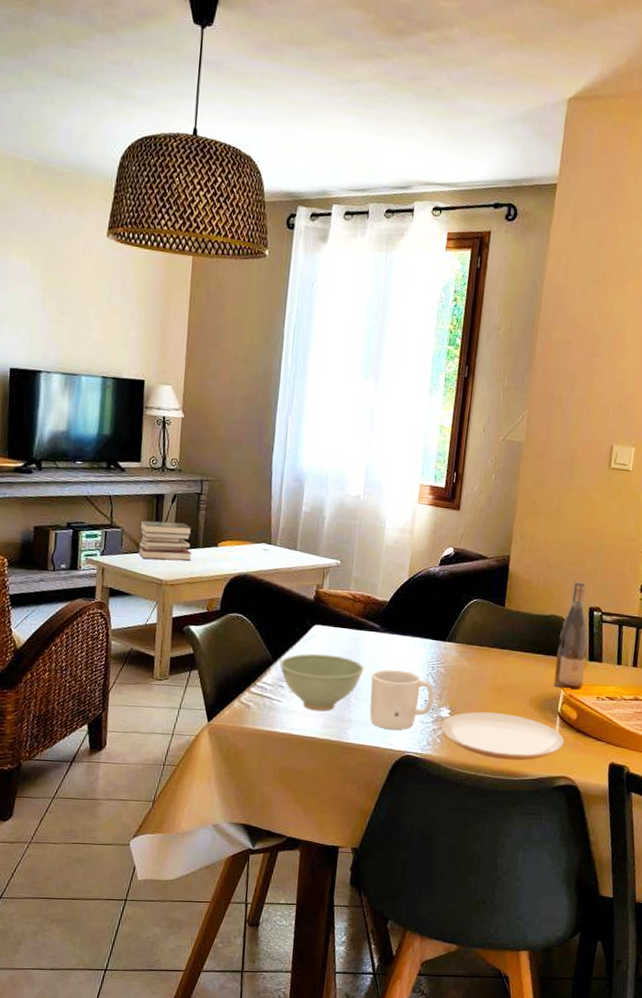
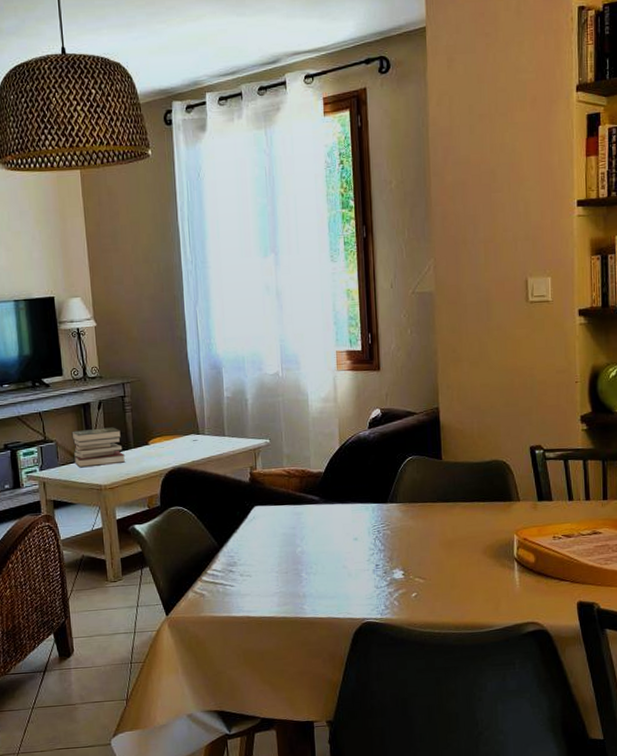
bowl: present [280,653,364,711] -> none [226,533,310,591]
mug: present [369,669,435,730] -> none [319,538,385,599]
plate: present [440,711,564,761] -> none [396,566,526,613]
wine bottle: present [553,581,588,691] -> none [503,421,537,534]

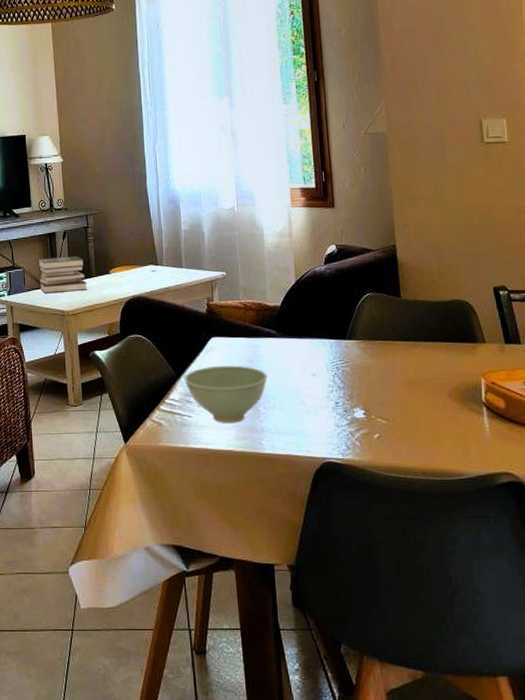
bowl: none [226,533,310,591] -> present [184,365,268,423]

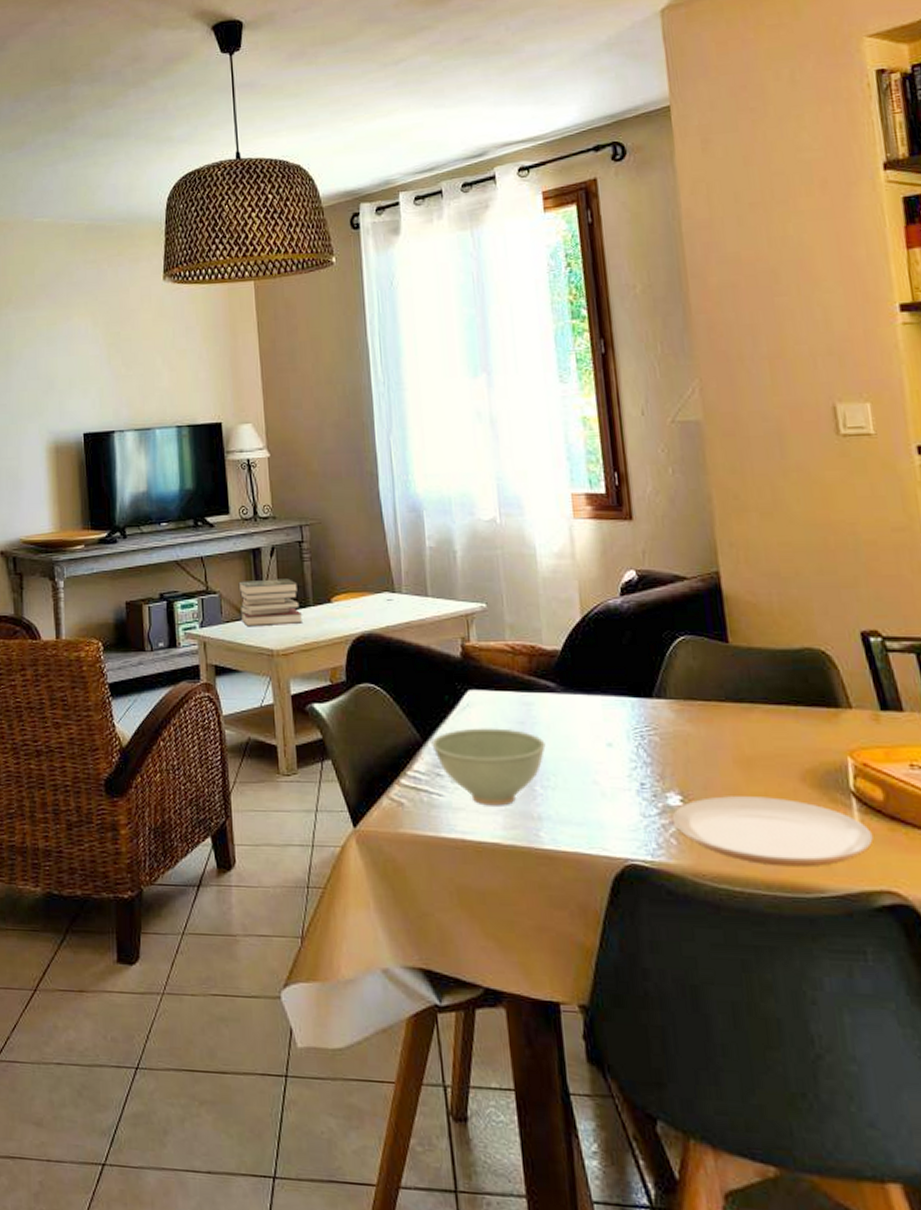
plate: none [357,409,497,459] -> present [672,796,874,868]

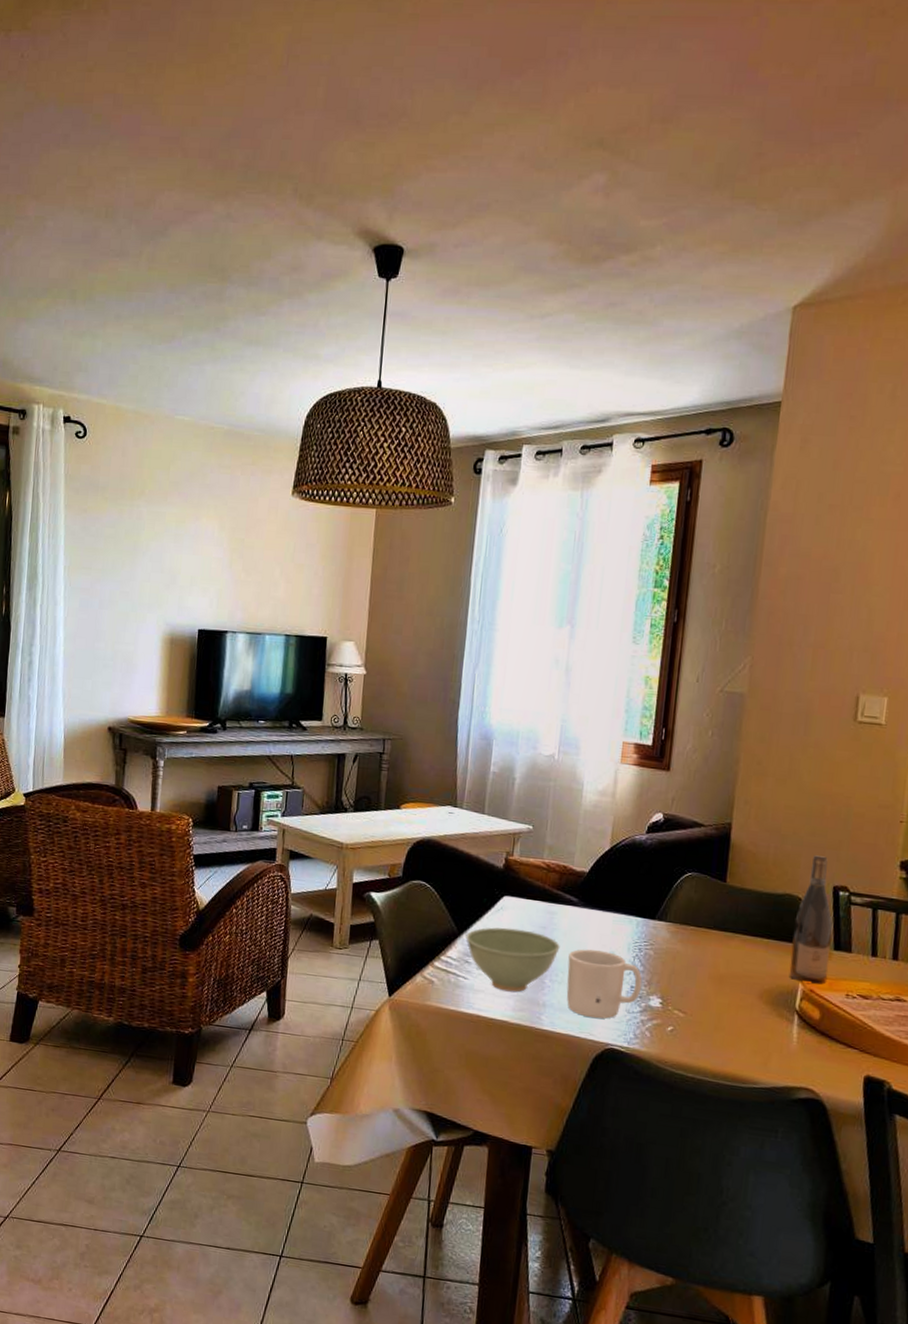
books: present [238,578,302,627] -> none [319,780,373,824]
mug: none [557,743,655,829] -> present [566,949,643,1019]
plate: present [672,796,874,868] -> none [650,1003,804,1064]
wine bottle: none [822,596,882,757] -> present [789,854,833,985]

